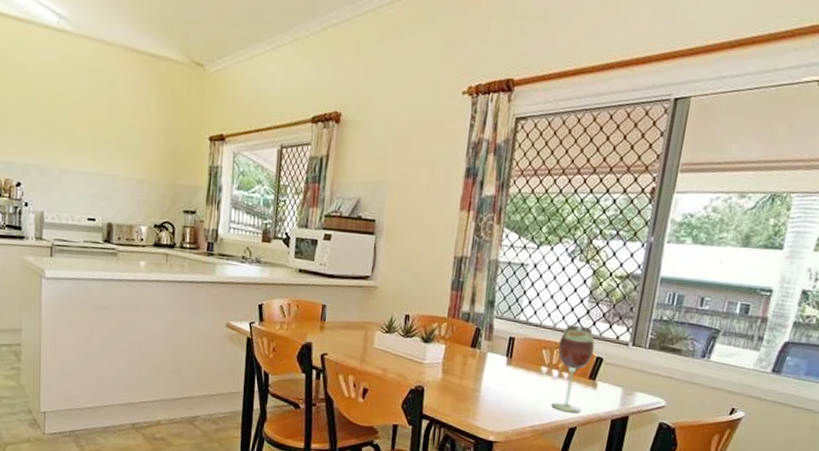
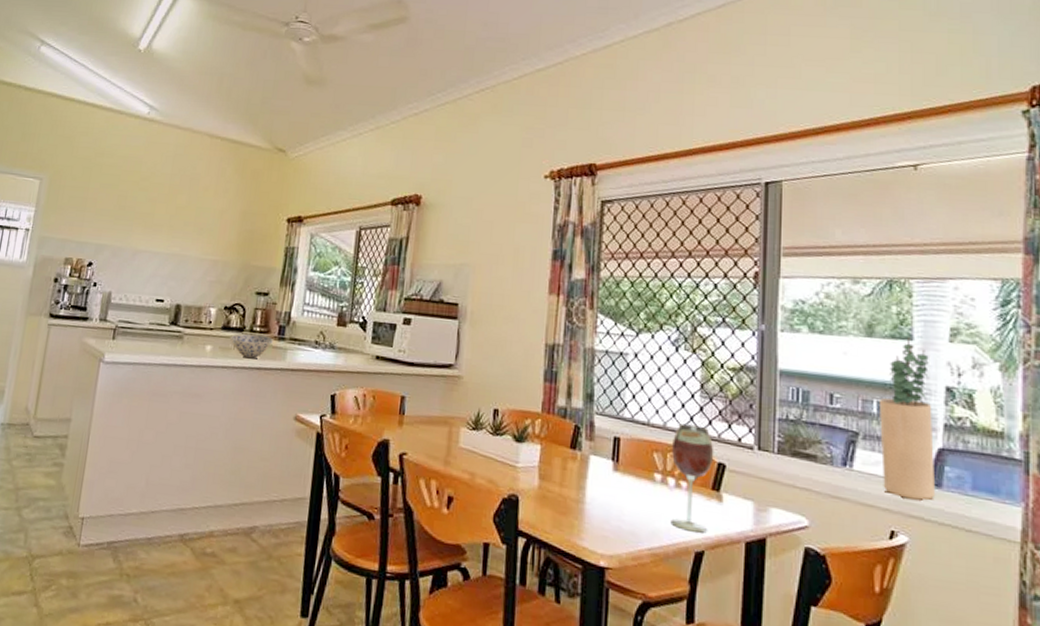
bowl: none [161,250,204,274] -> present [229,333,274,359]
vase: none [732,247,794,385] -> present [880,337,936,501]

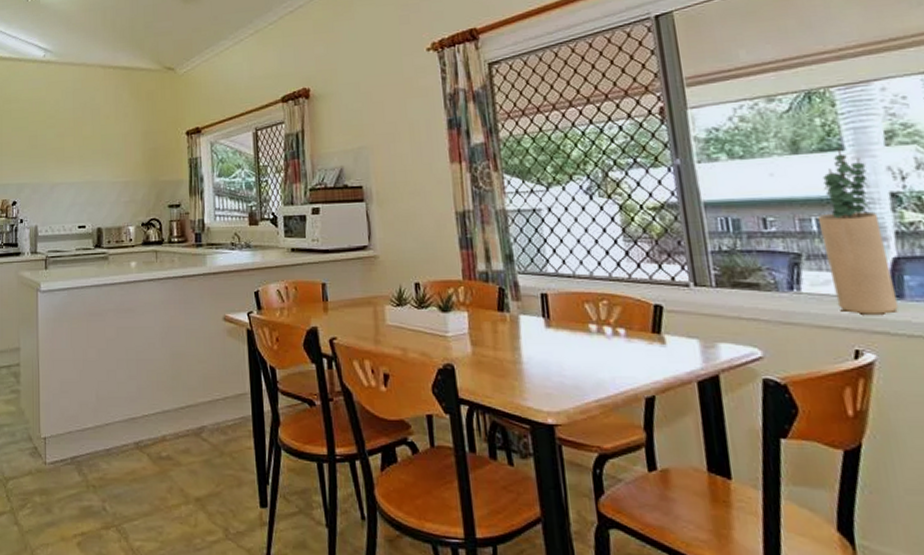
bowl: present [229,333,274,359] -> none [151,245,193,269]
wineglass: present [671,423,714,533] -> none [602,270,654,378]

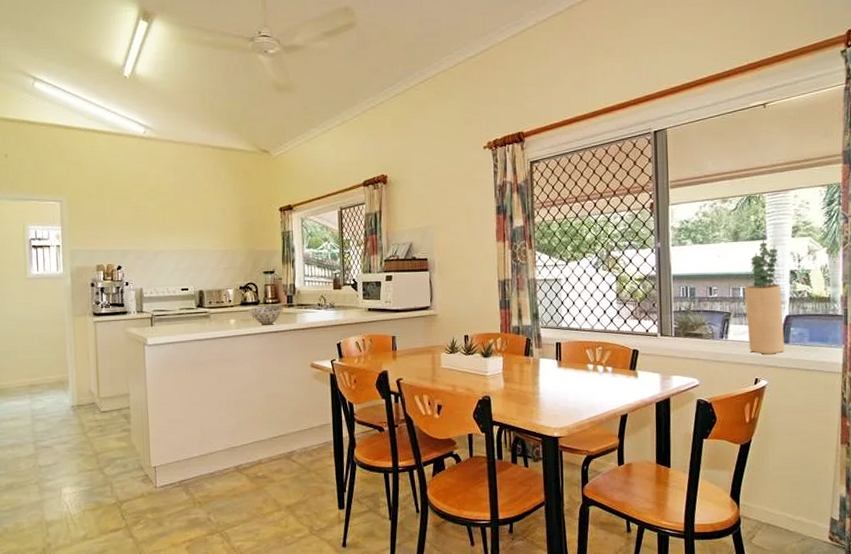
bowl: none [151,245,193,269] -> present [248,305,285,325]

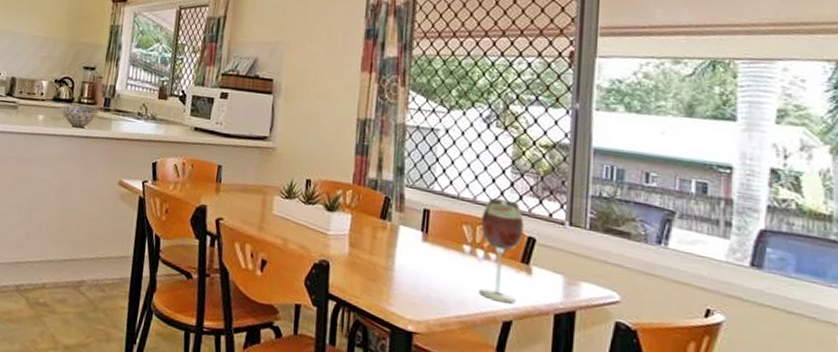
wineglass: none [598,325,630,402] -> present [479,198,525,304]
vase: present [745,237,785,354] -> none [698,118,756,282]

